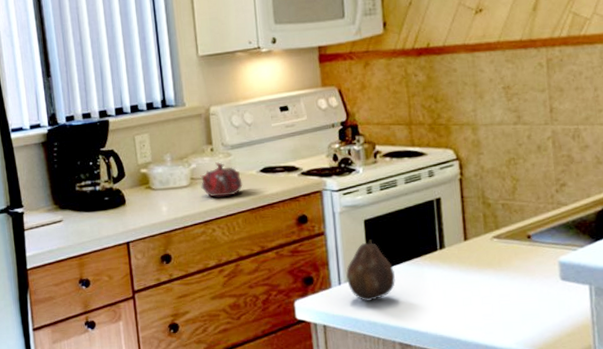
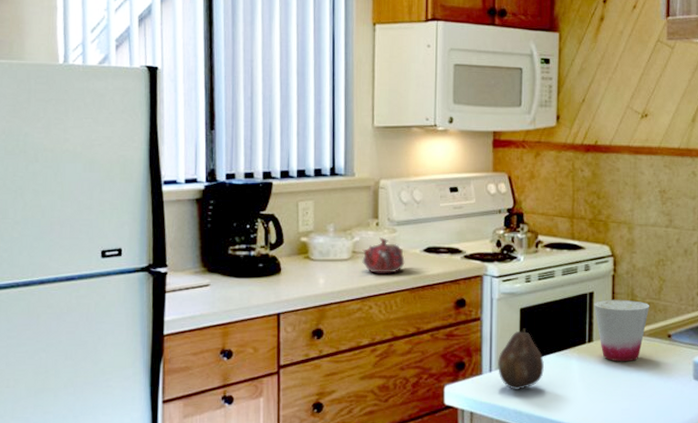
cup: none [442,202,504,267] -> present [594,299,650,362]

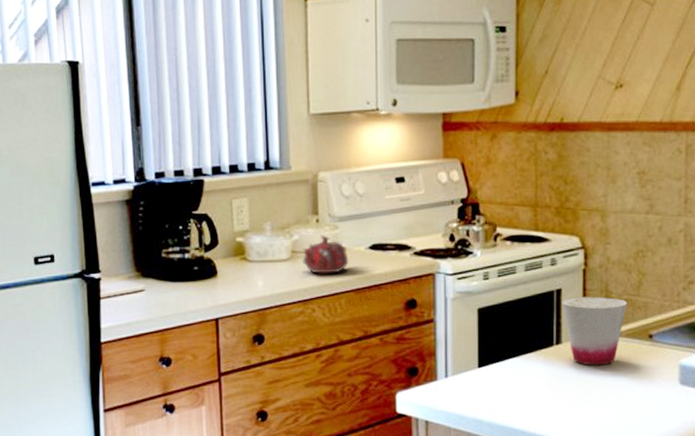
fruit: present [498,328,544,391] -> none [454,330,506,398]

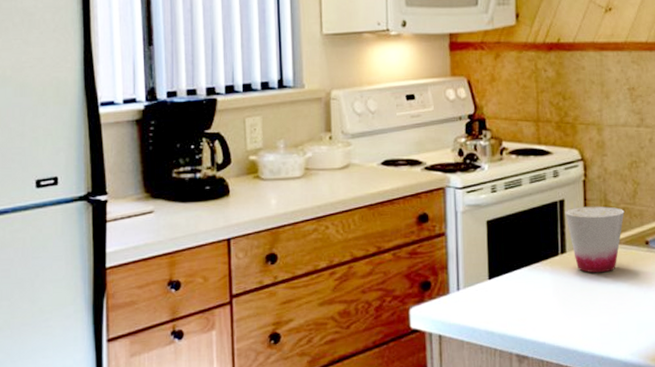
teapot: present [302,235,349,274] -> none [316,152,362,191]

